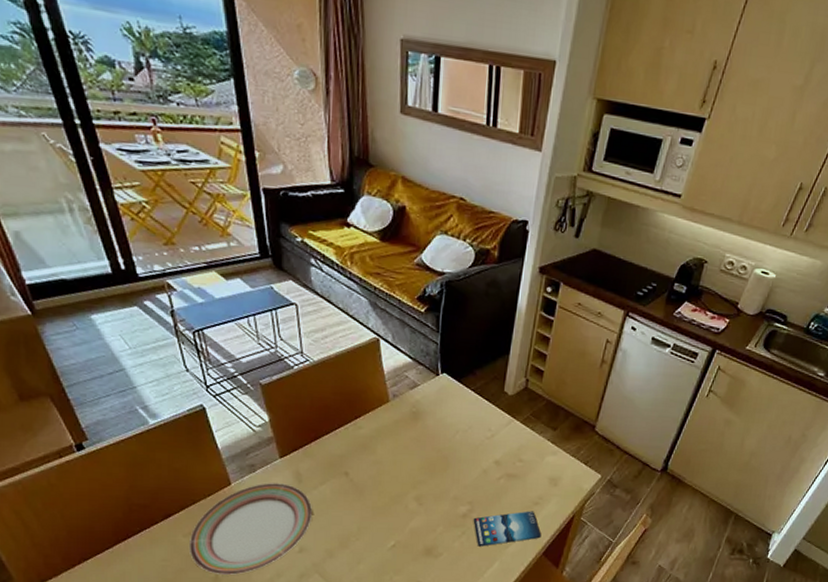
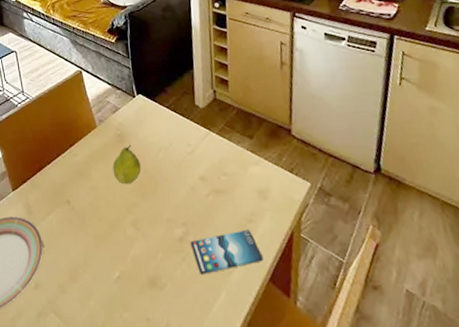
fruit: none [402,423,435,462] -> present [112,144,142,185]

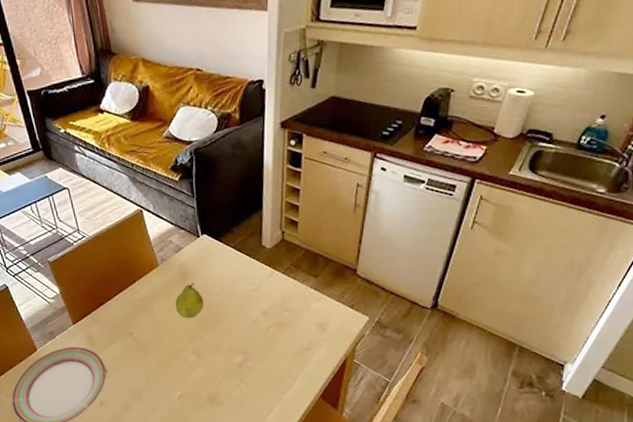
smartphone: present [190,229,264,274] -> none [249,356,317,393]

